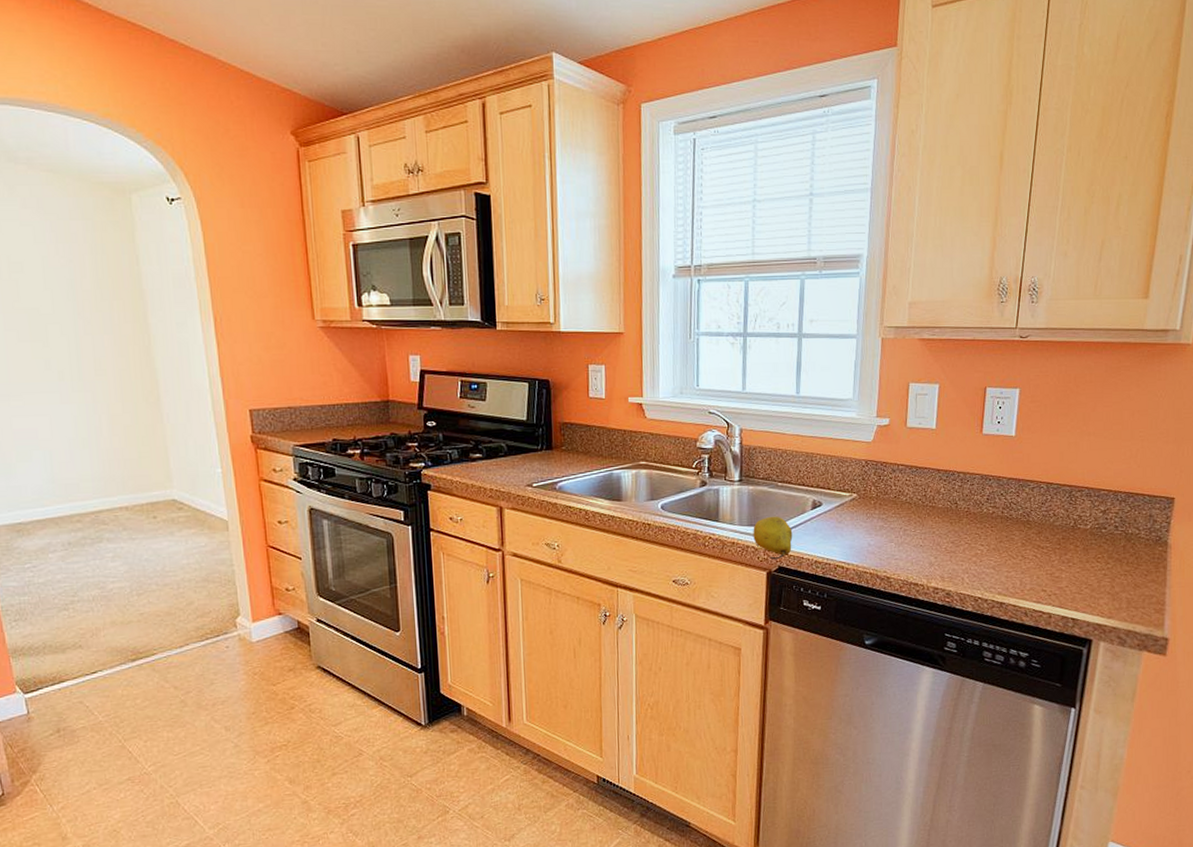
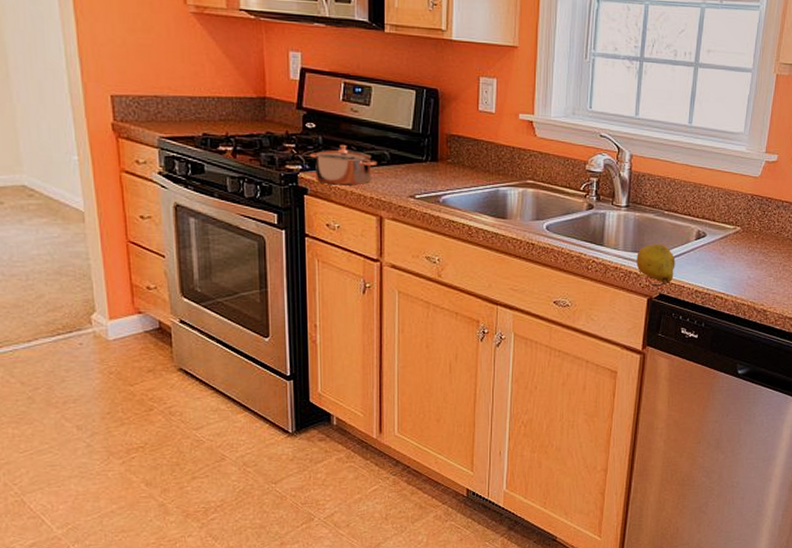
cooking pot: none [431,440,496,479] -> present [309,145,378,186]

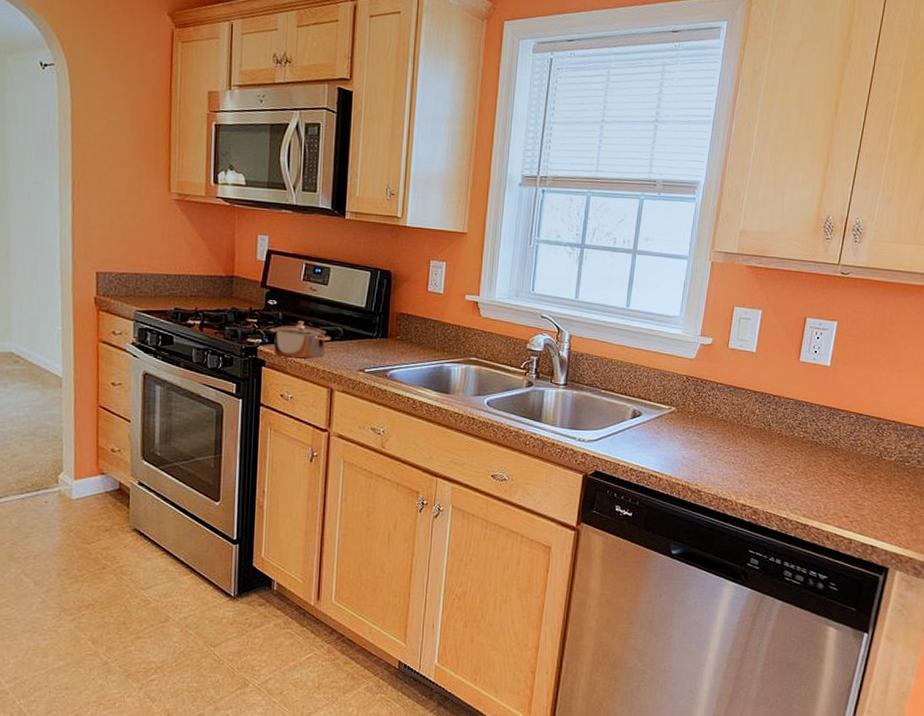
fruit: present [636,244,676,287] -> none [573,421,611,464]

